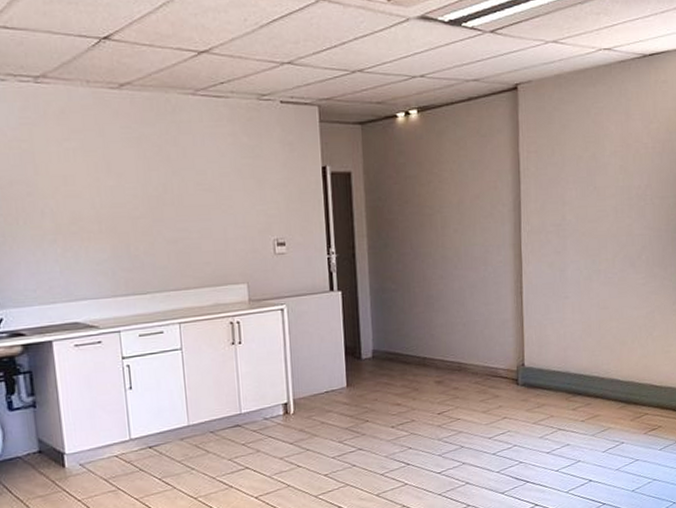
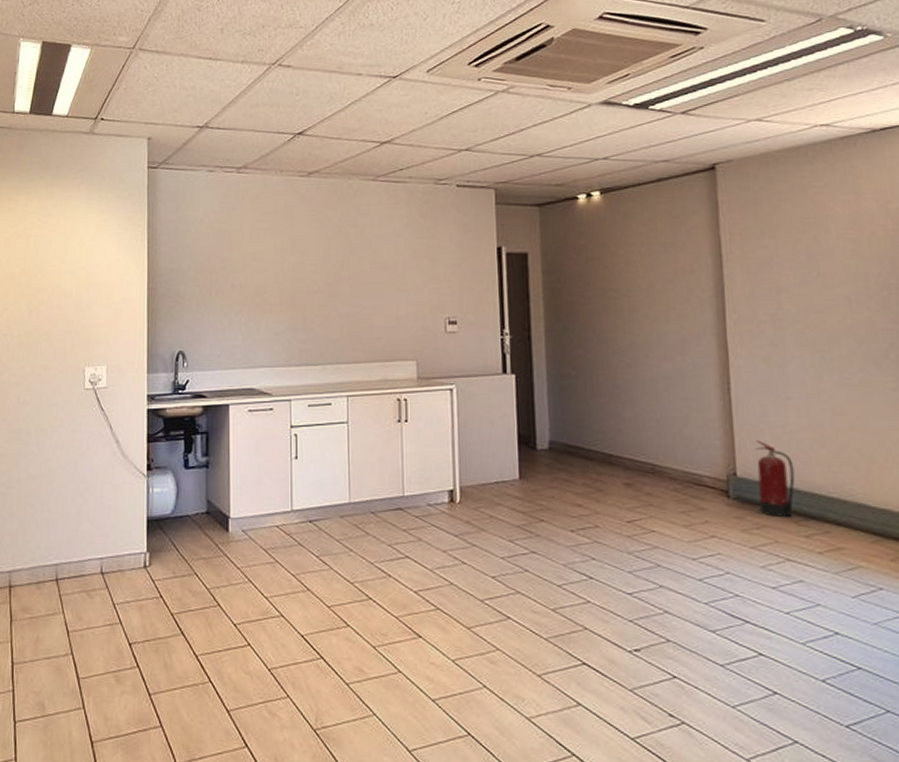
fire extinguisher: none [540,335,568,397] -> present [756,441,795,517]

